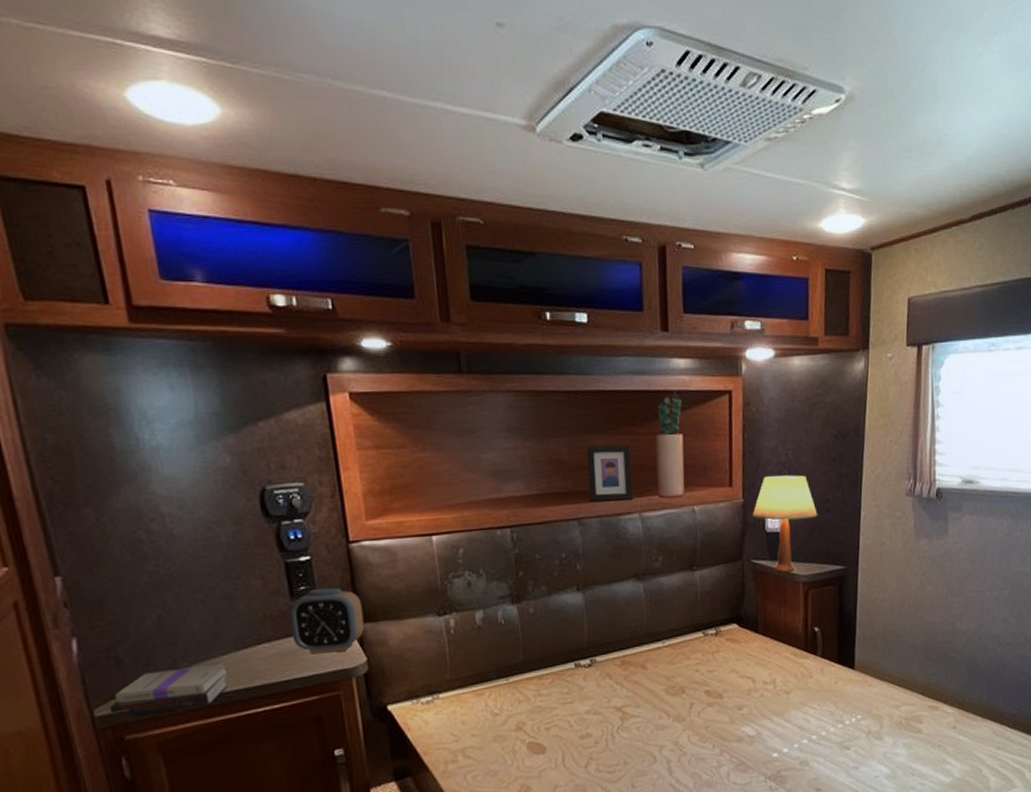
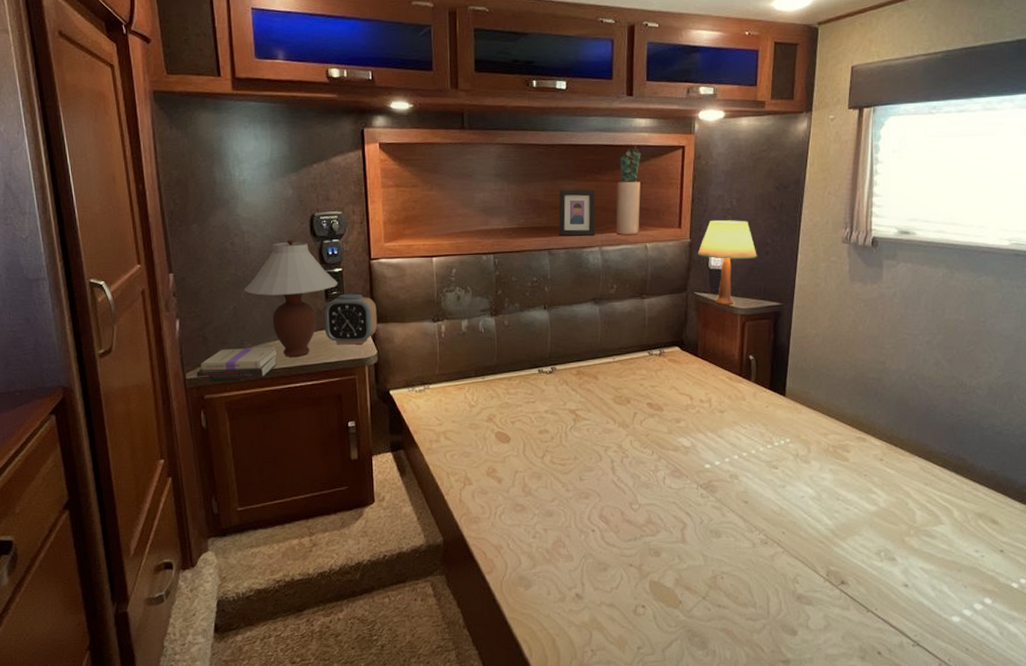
table lamp: none [170,521,306,676] -> present [243,239,338,357]

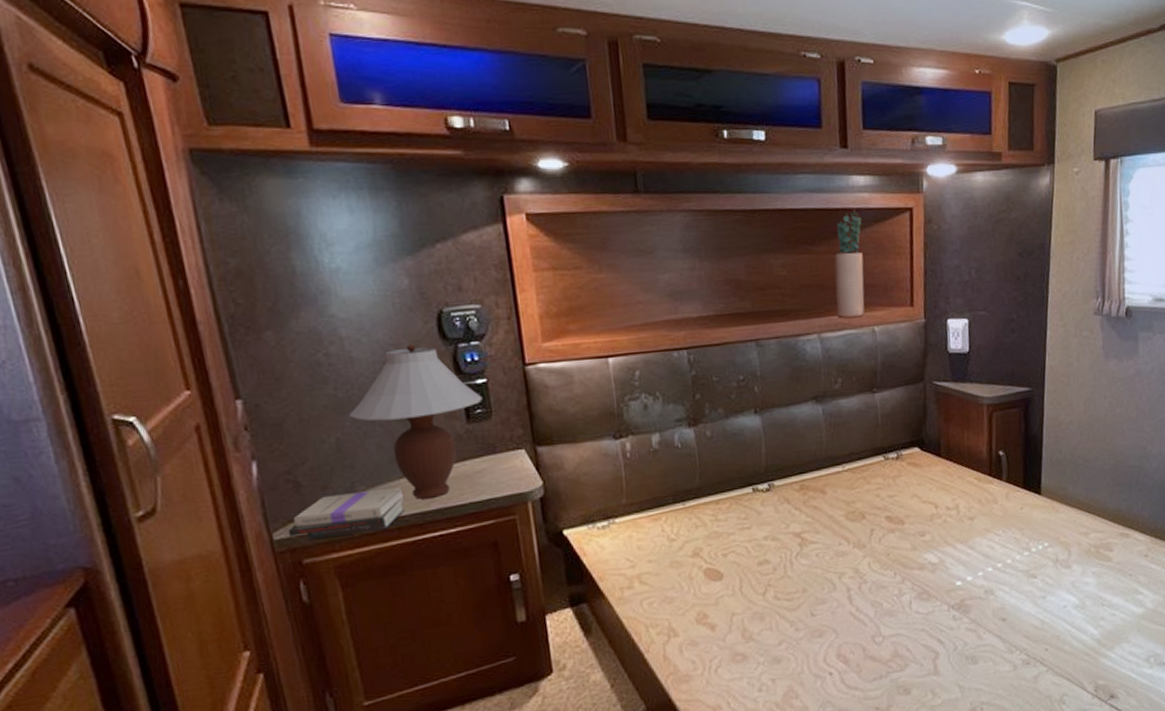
alarm clock: present [323,294,378,345] -> none [465,410,541,478]
picture frame: present [559,189,595,237] -> none [764,264,812,323]
table lamp: present [697,217,757,306] -> none [934,290,1002,396]

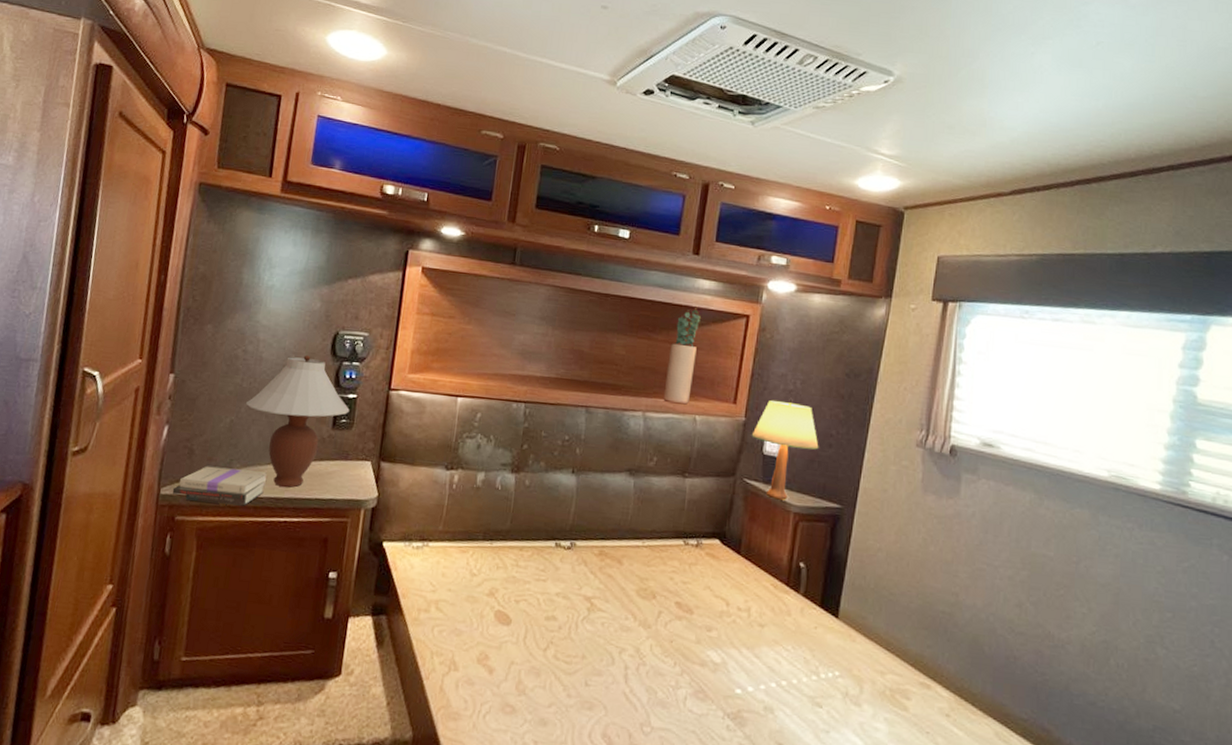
table lamp: none [934,290,1002,396] -> present [751,399,819,500]

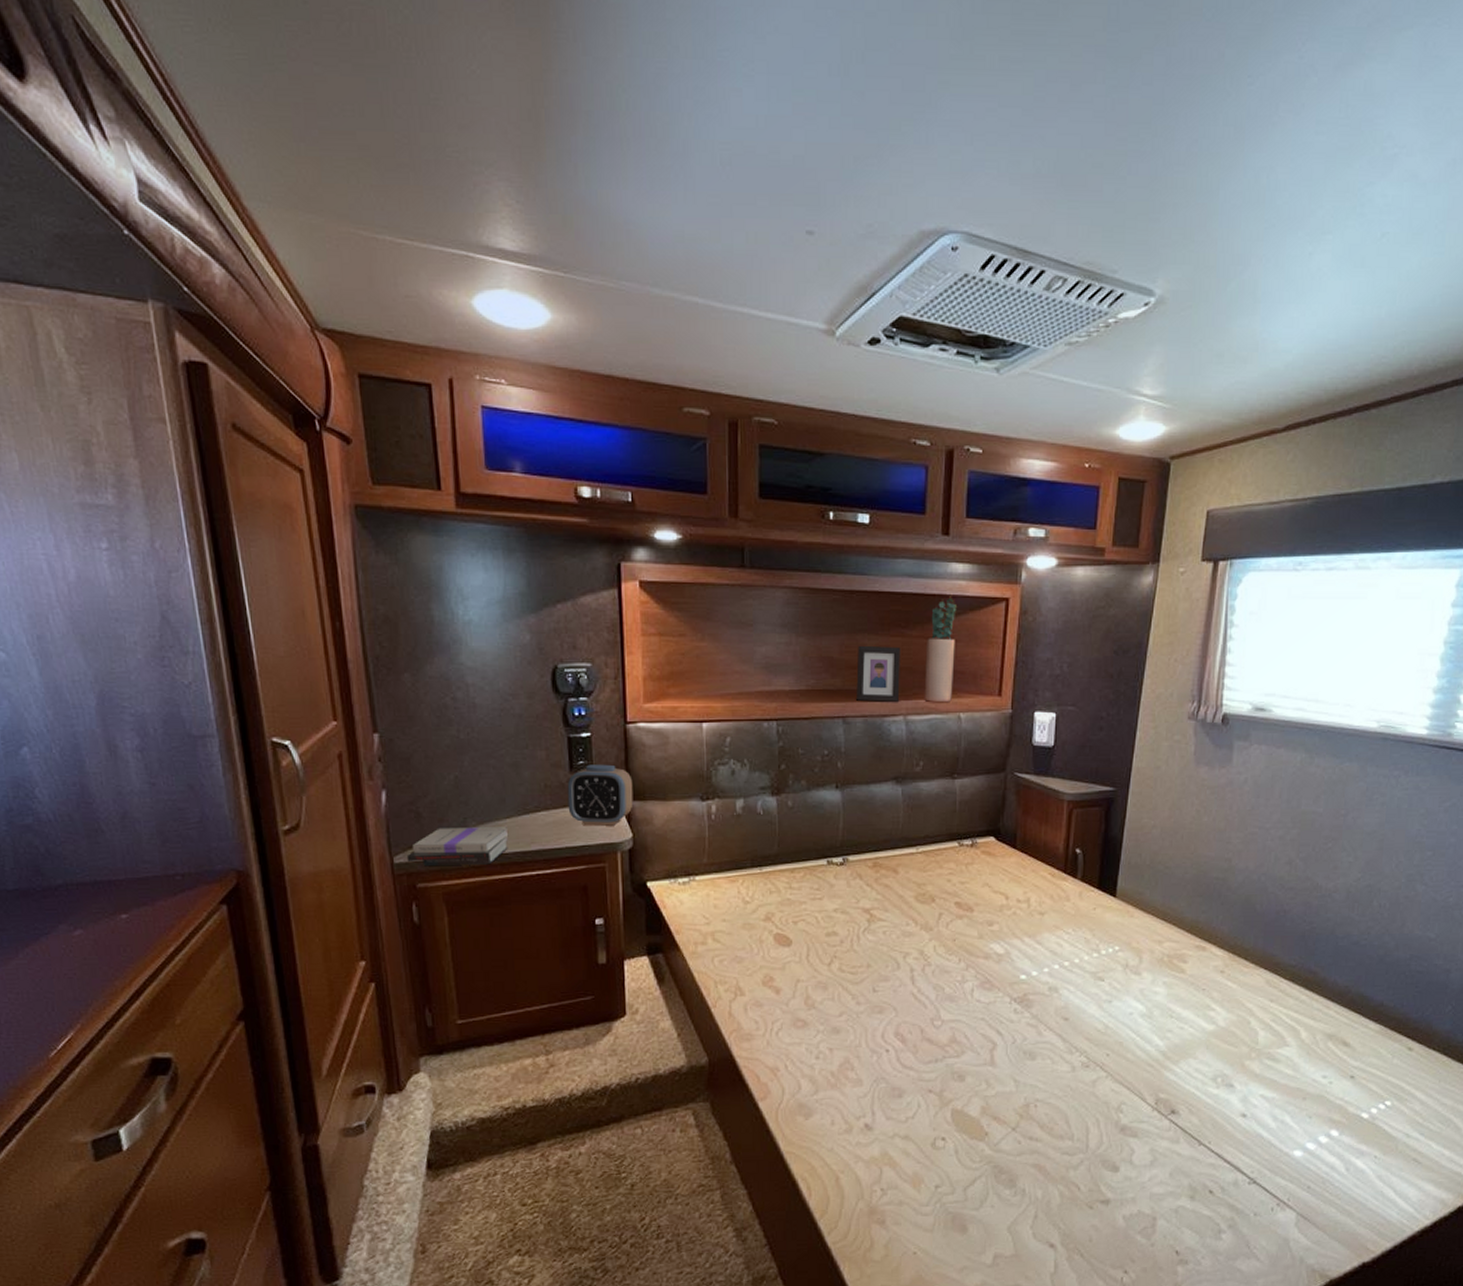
table lamp: present [245,355,350,488] -> none [467,695,586,839]
alarm clock: none [324,423,387,484] -> present [567,764,634,826]
picture frame: none [600,343,645,400] -> present [856,645,900,703]
table lamp: present [751,399,819,500] -> none [1019,684,1090,790]

